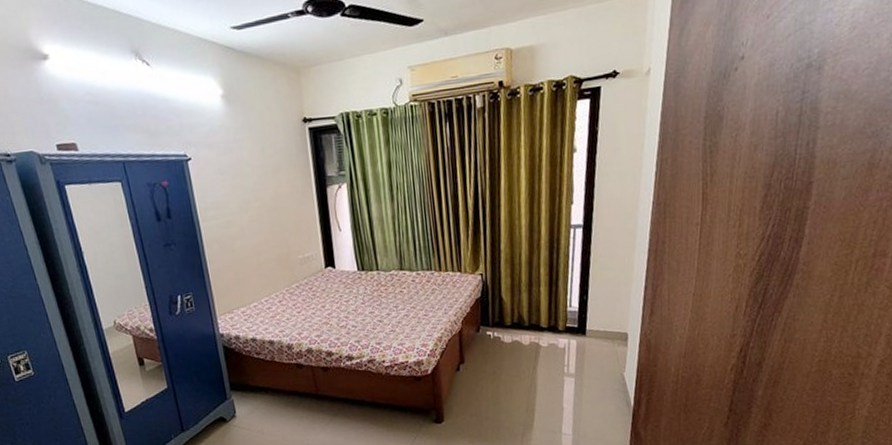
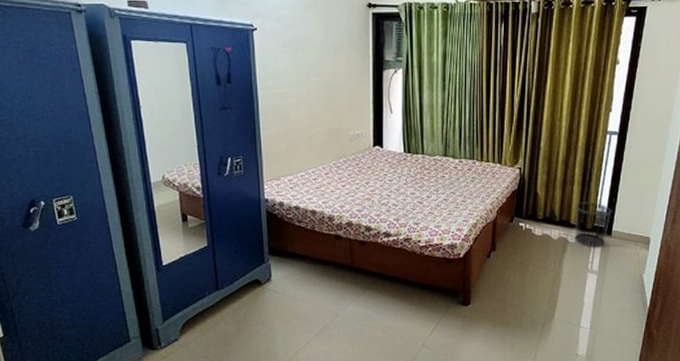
waste bin: none [545,301,584,350] -> present [574,202,612,247]

